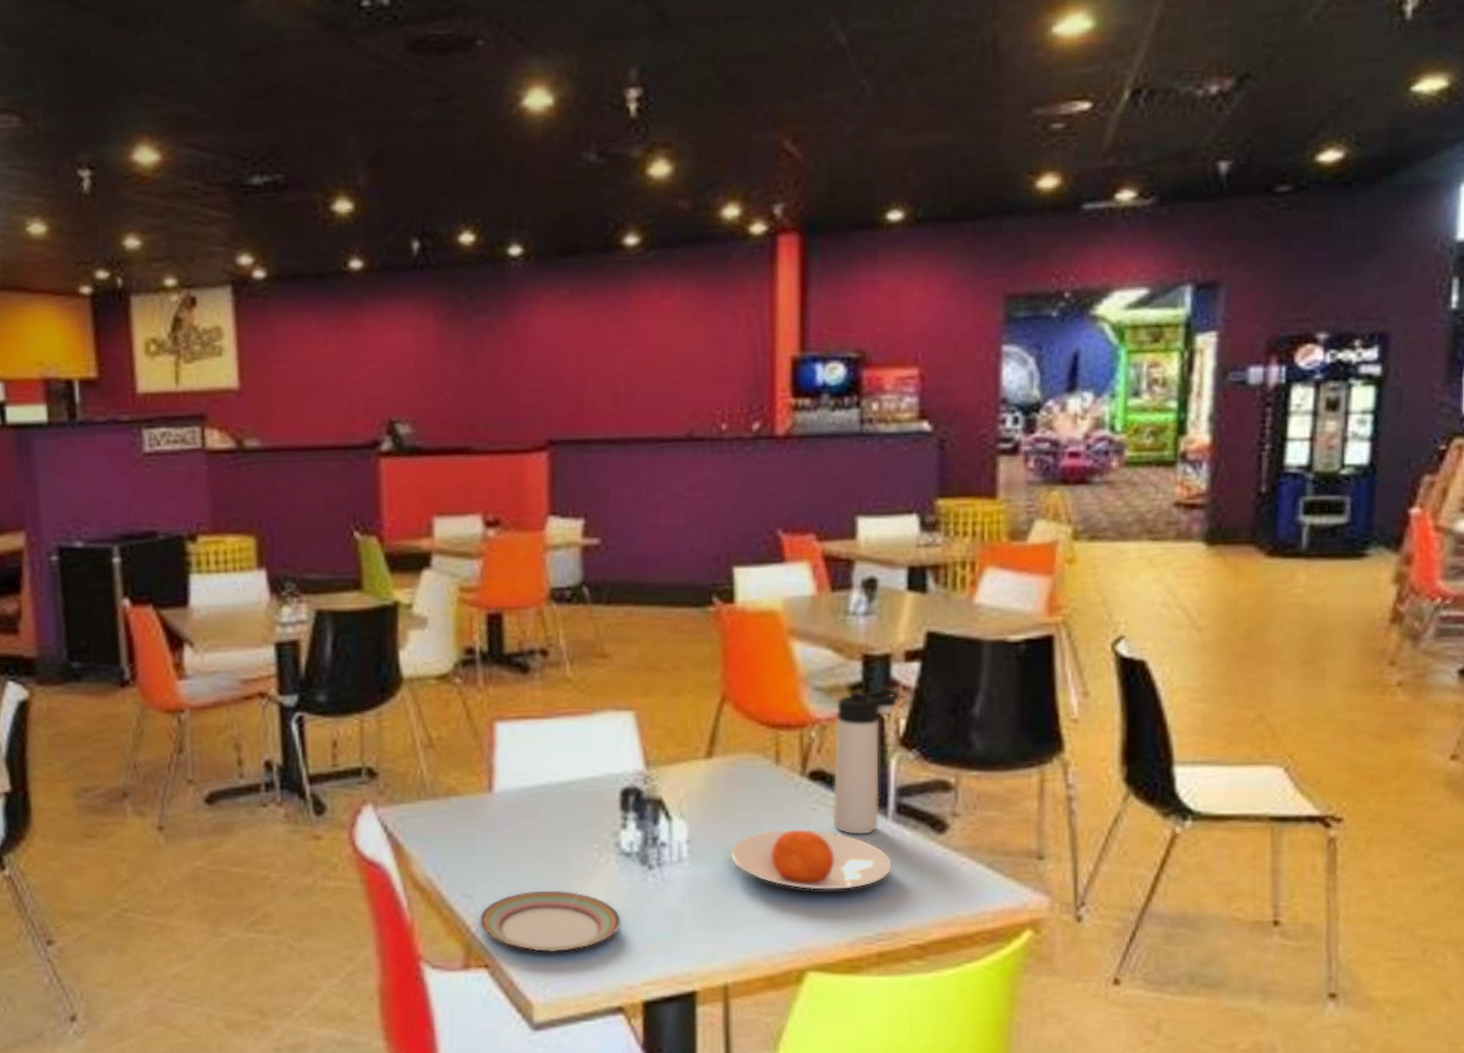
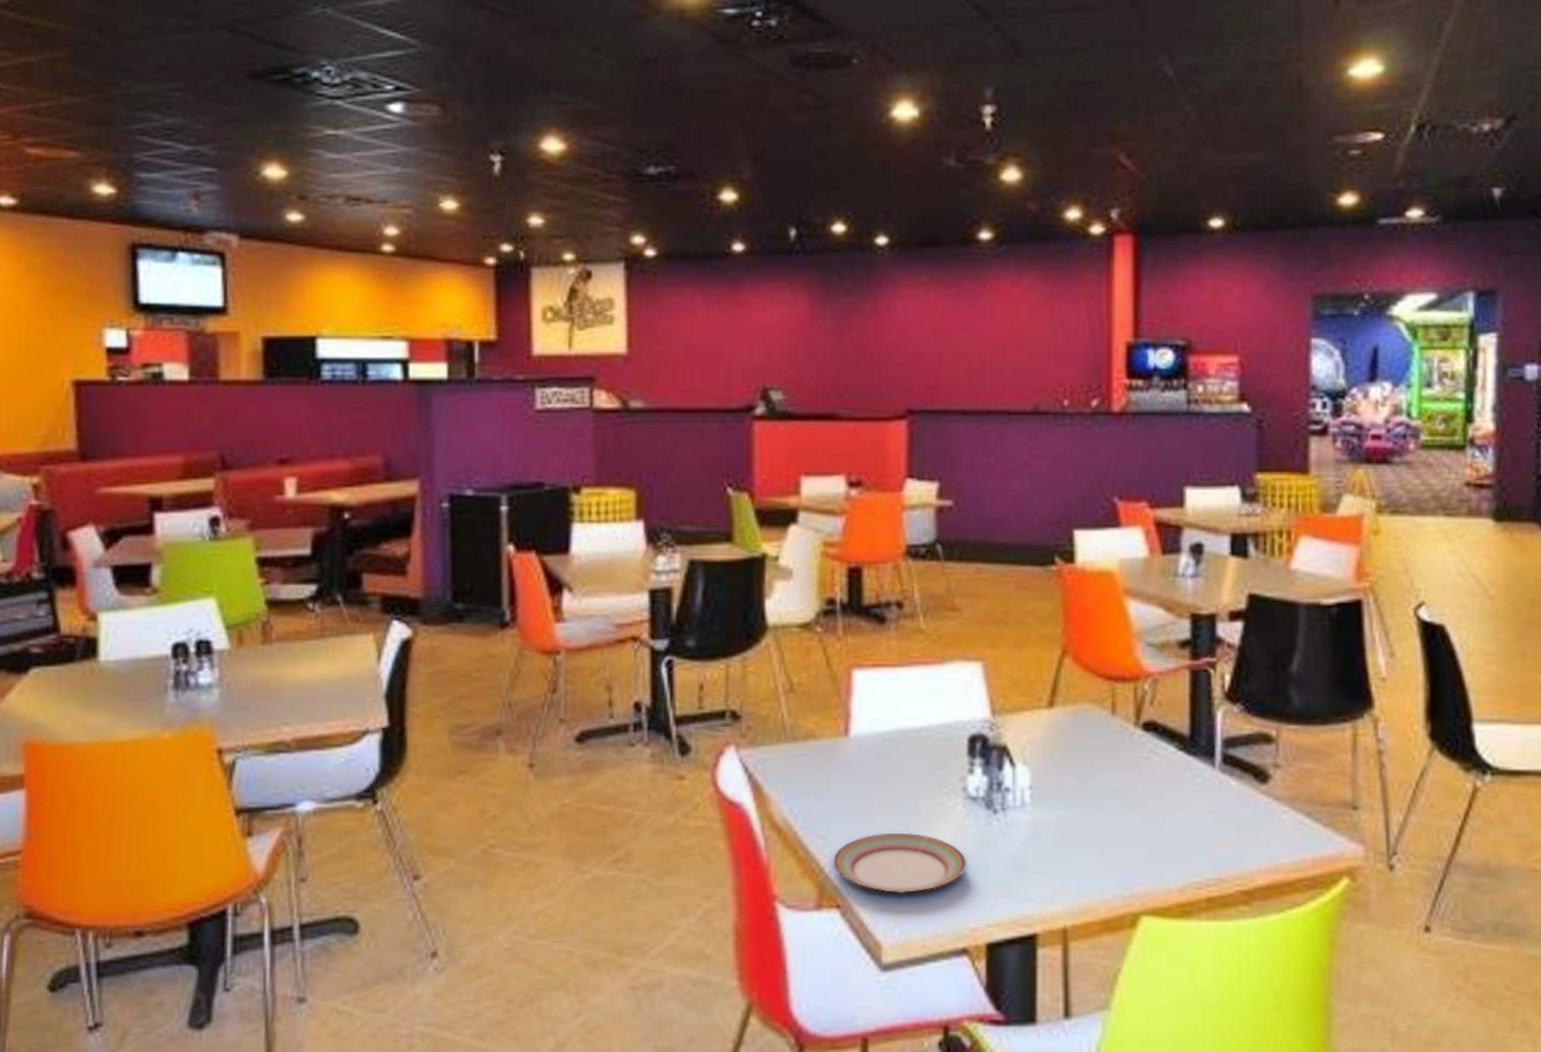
plate: present [729,829,892,890] -> none [1069,777,1219,836]
thermos bottle: present [833,689,900,836] -> none [1164,646,1225,785]

